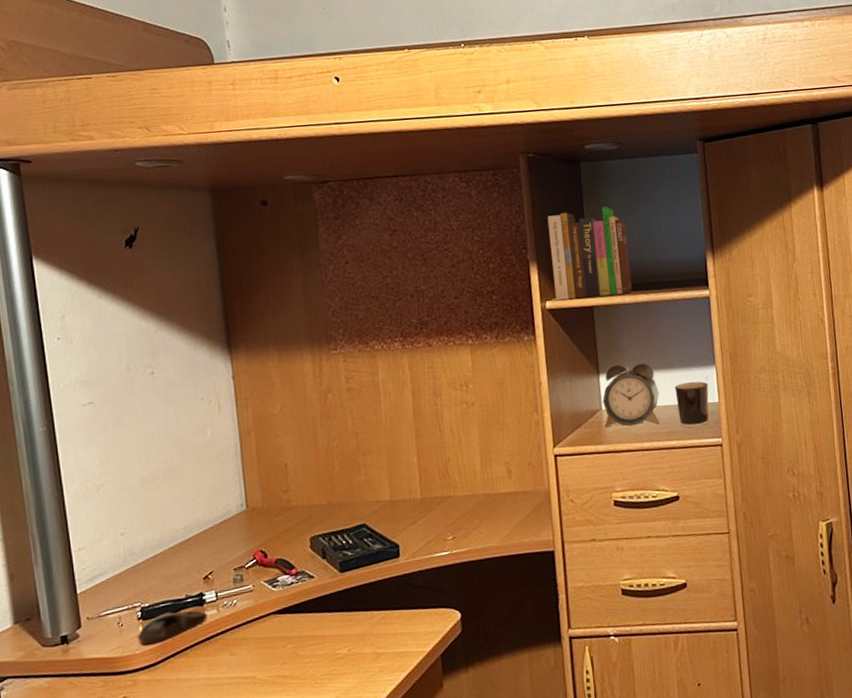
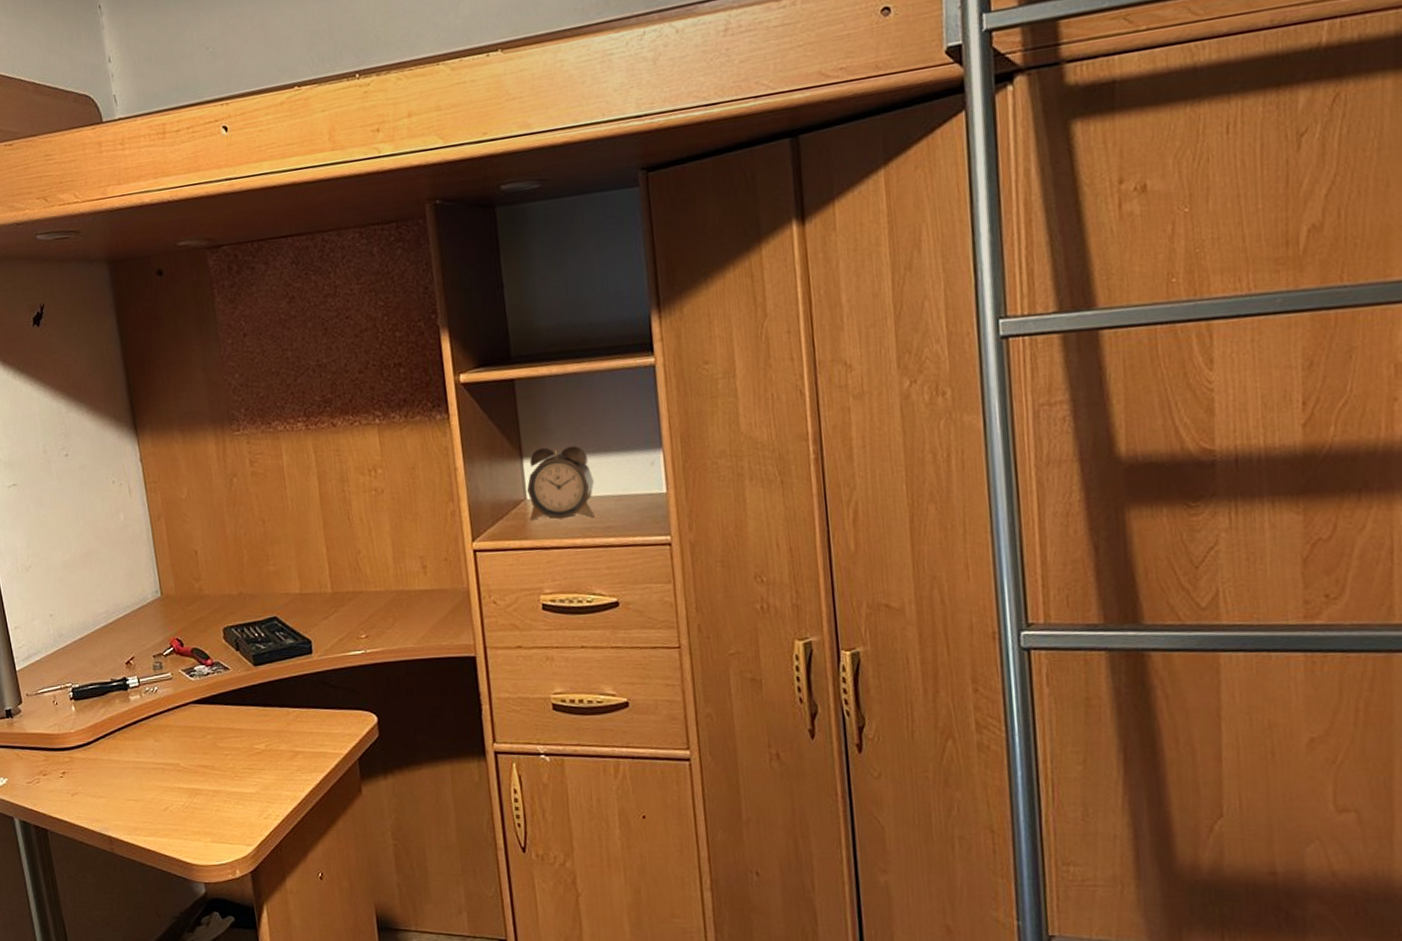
computer mouse: present [137,610,207,646] -> none [70,694,132,725]
books: present [547,206,633,301] -> none [458,259,561,373]
mug: present [675,381,709,428] -> none [612,468,655,523]

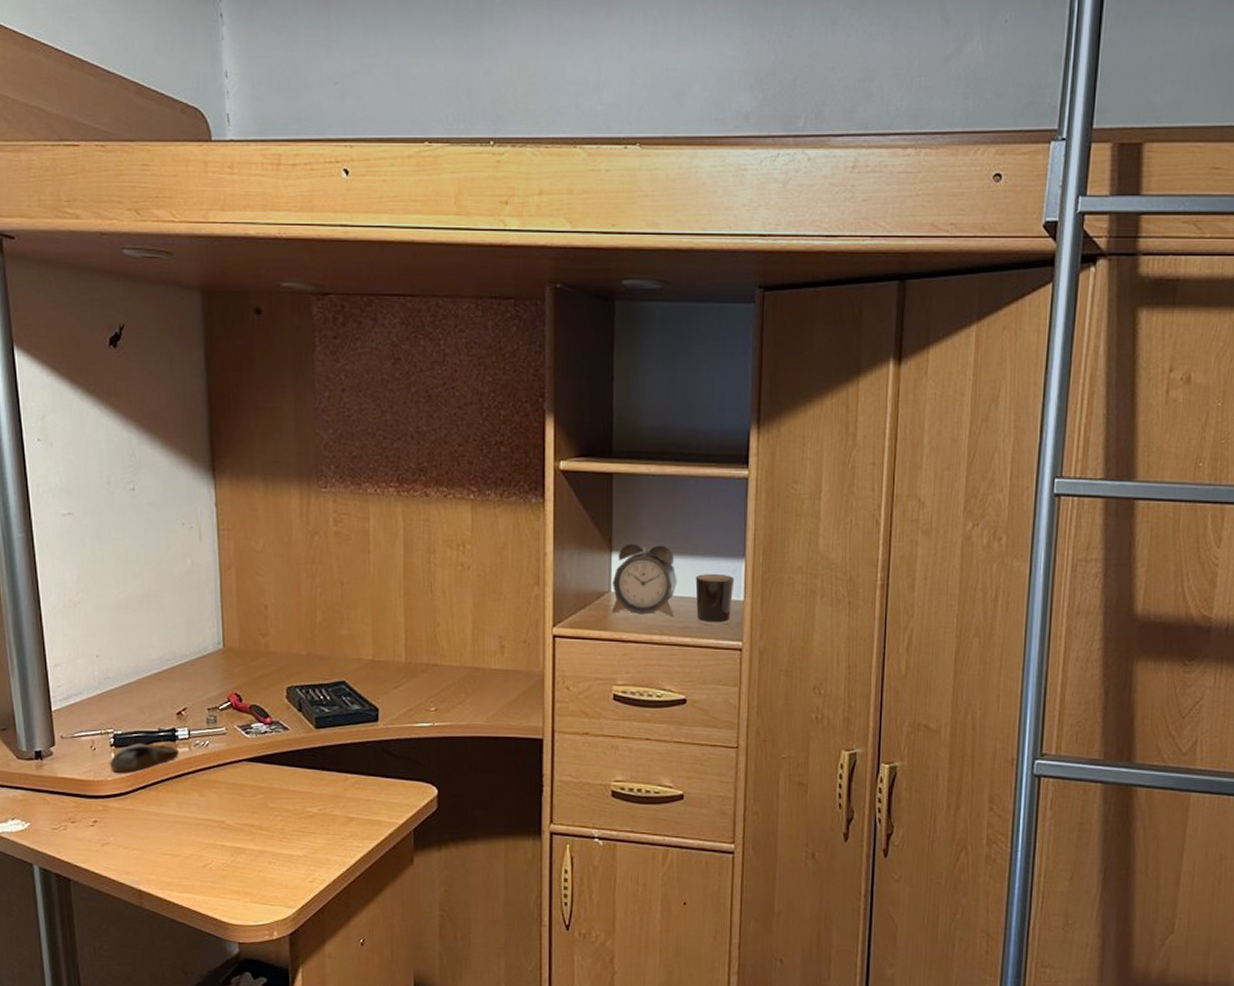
computer mouse: none [70,694,132,725] -> present [109,743,179,773]
mug: none [612,468,655,523] -> present [695,574,735,626]

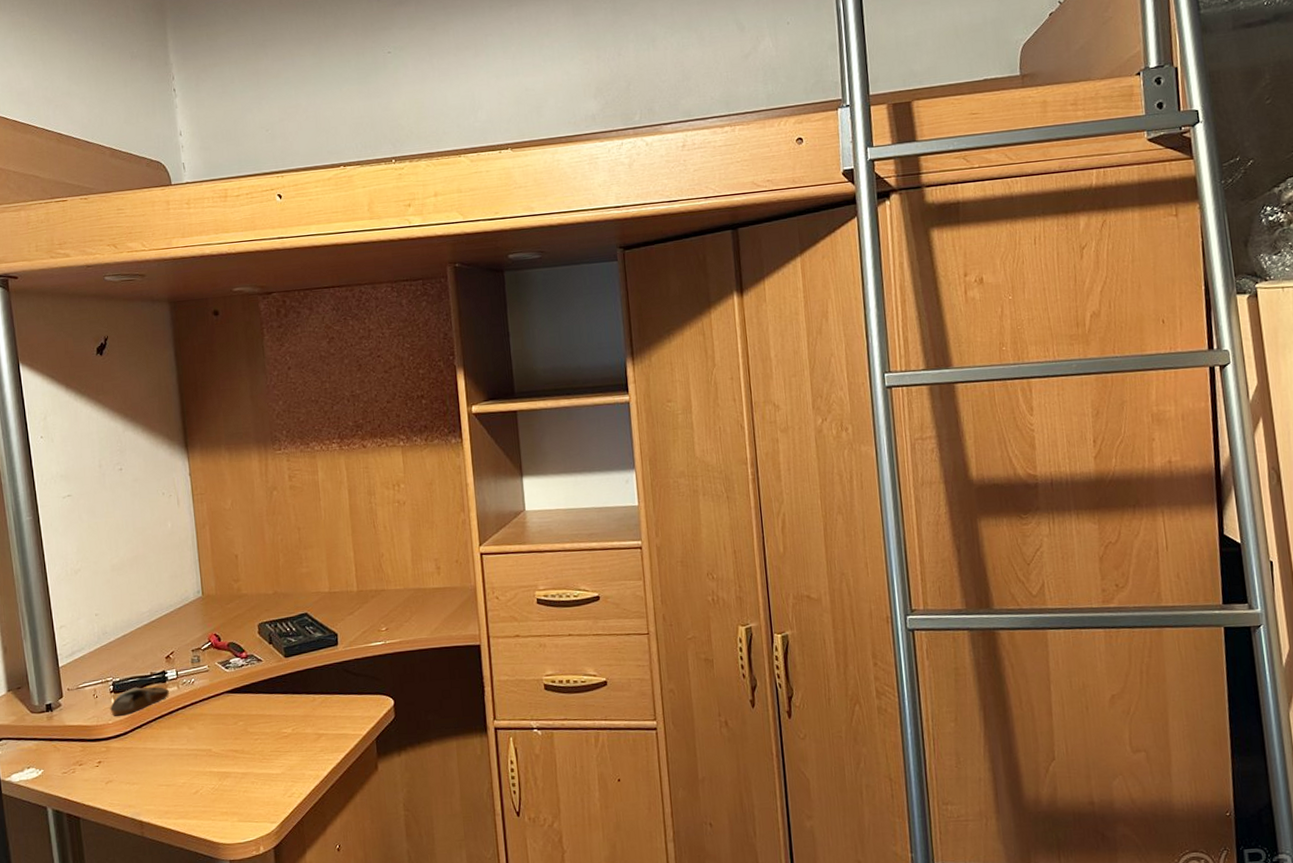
alarm clock: present [611,543,677,617] -> none [526,466,581,528]
mug: present [695,574,735,626] -> none [595,485,629,531]

